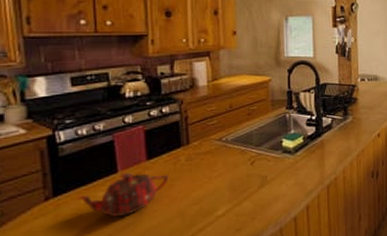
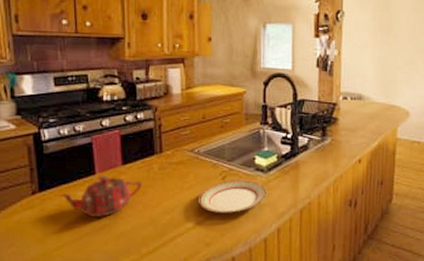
plate: none [228,162,295,198] -> present [199,180,267,213]

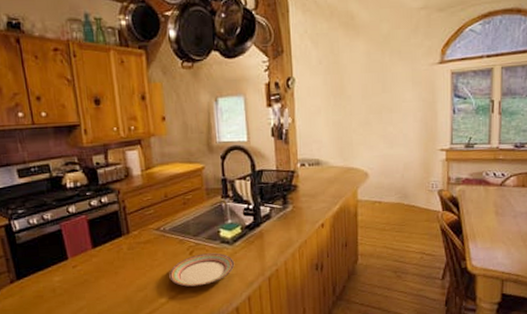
teapot: present [58,175,143,217] -> none [35,259,114,300]

